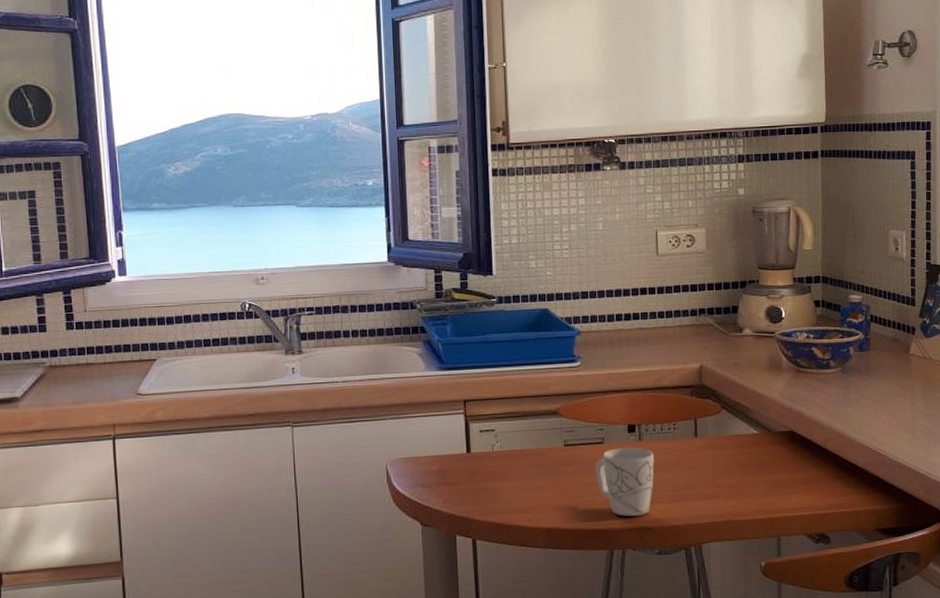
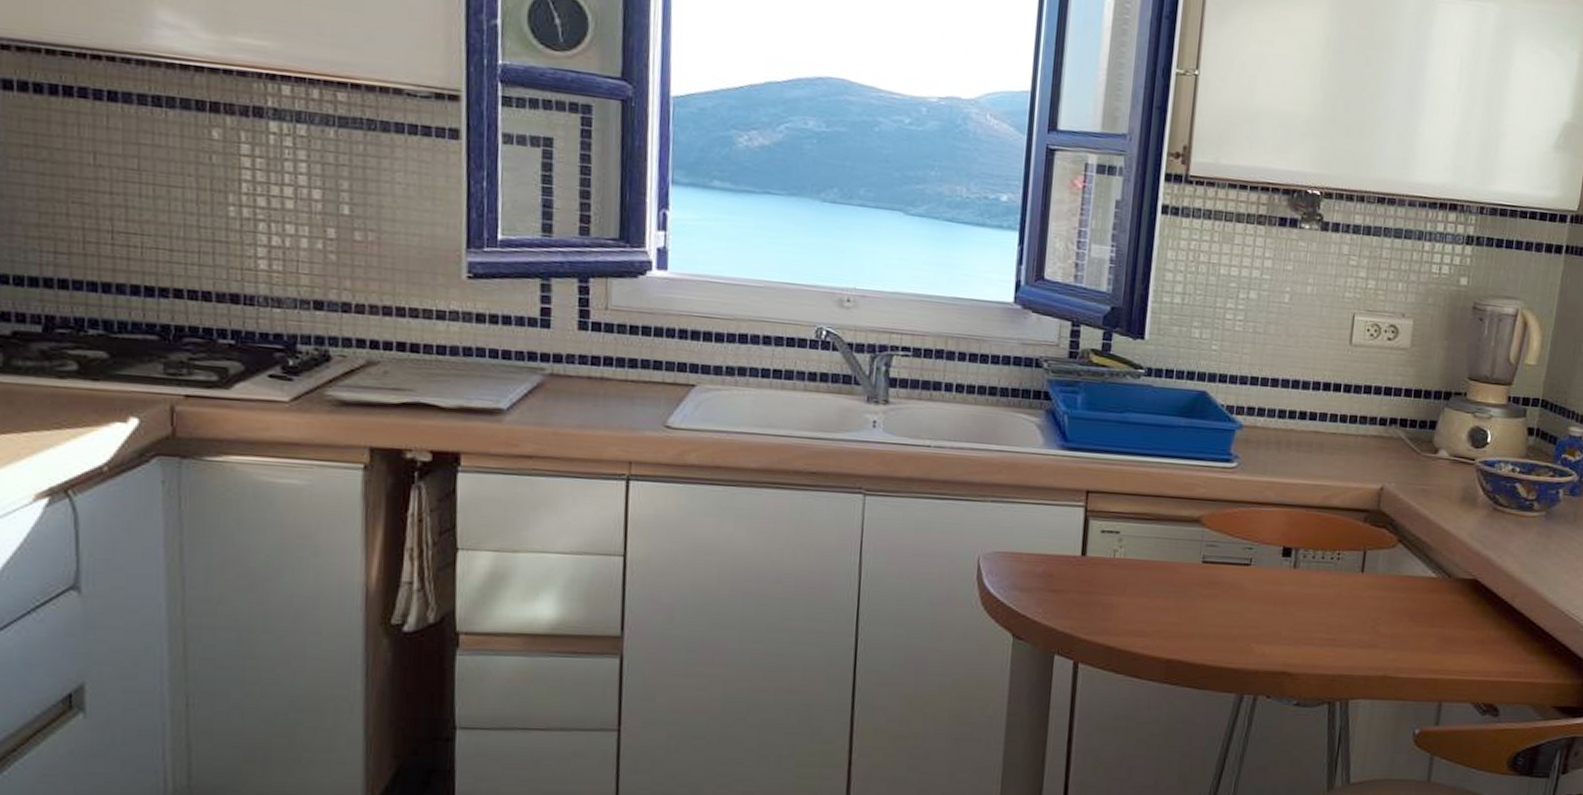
mug: present [595,447,654,517] -> none [1235,573,1309,658]

